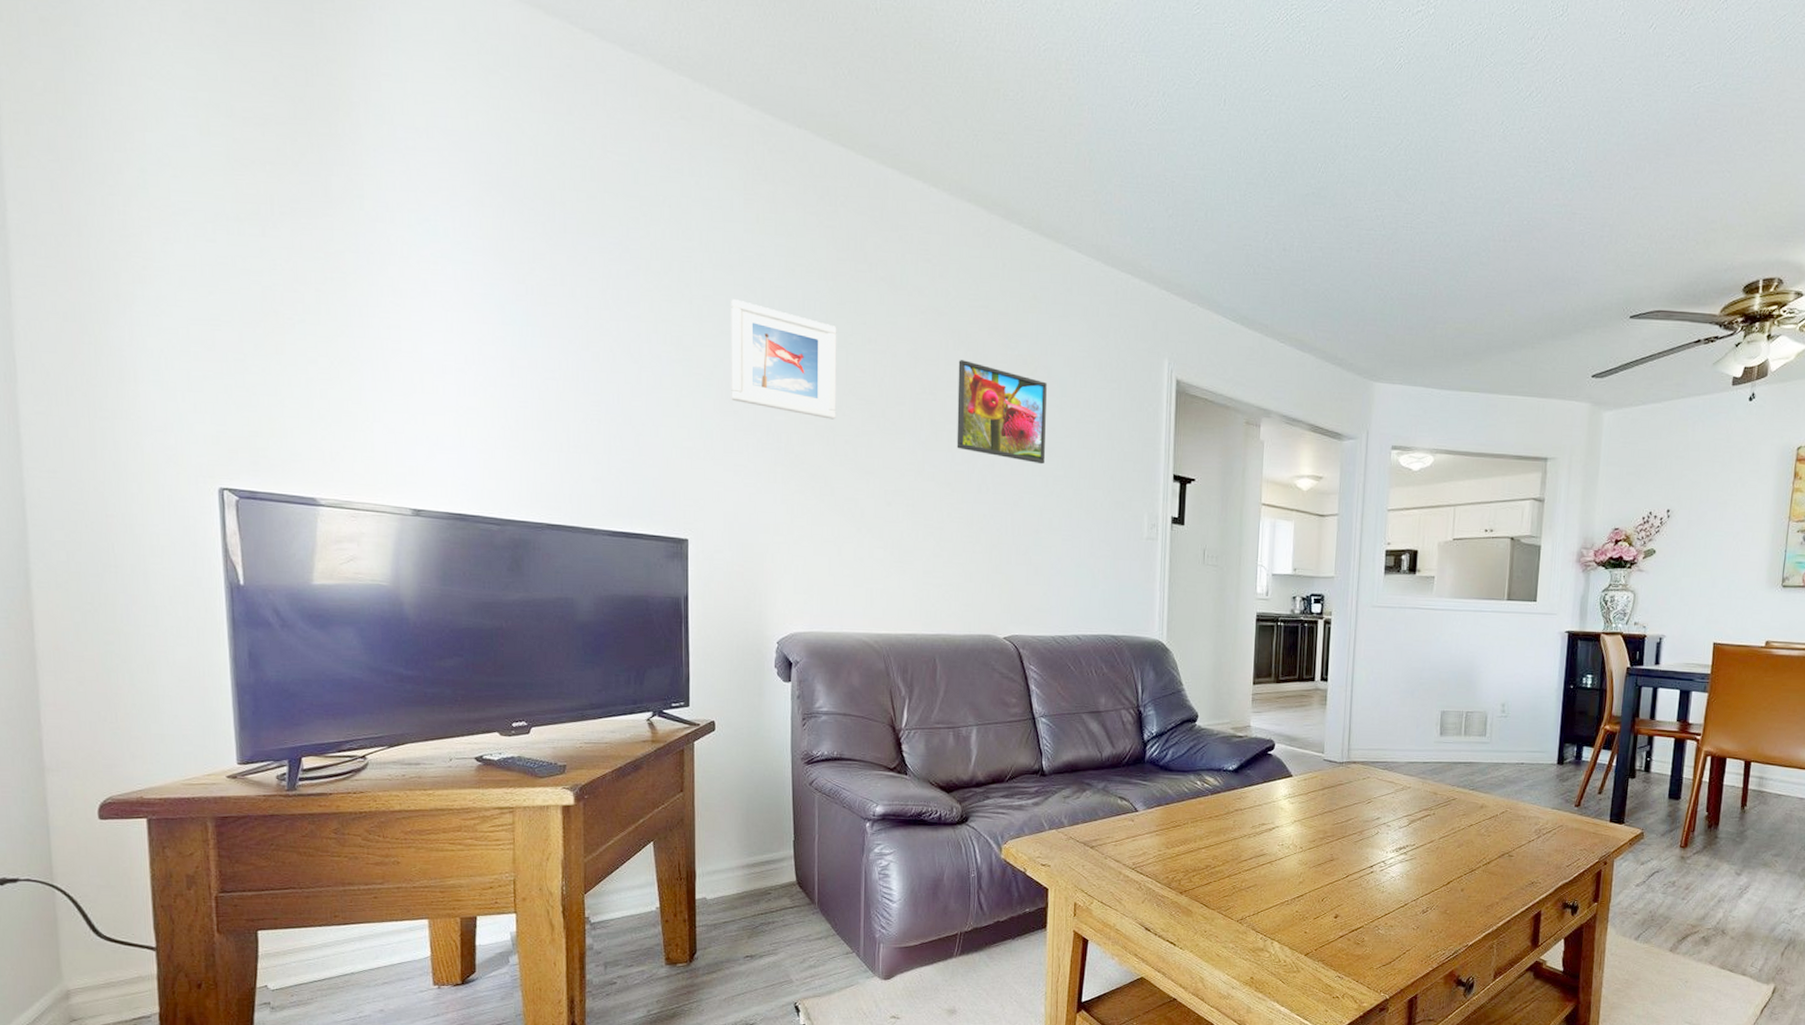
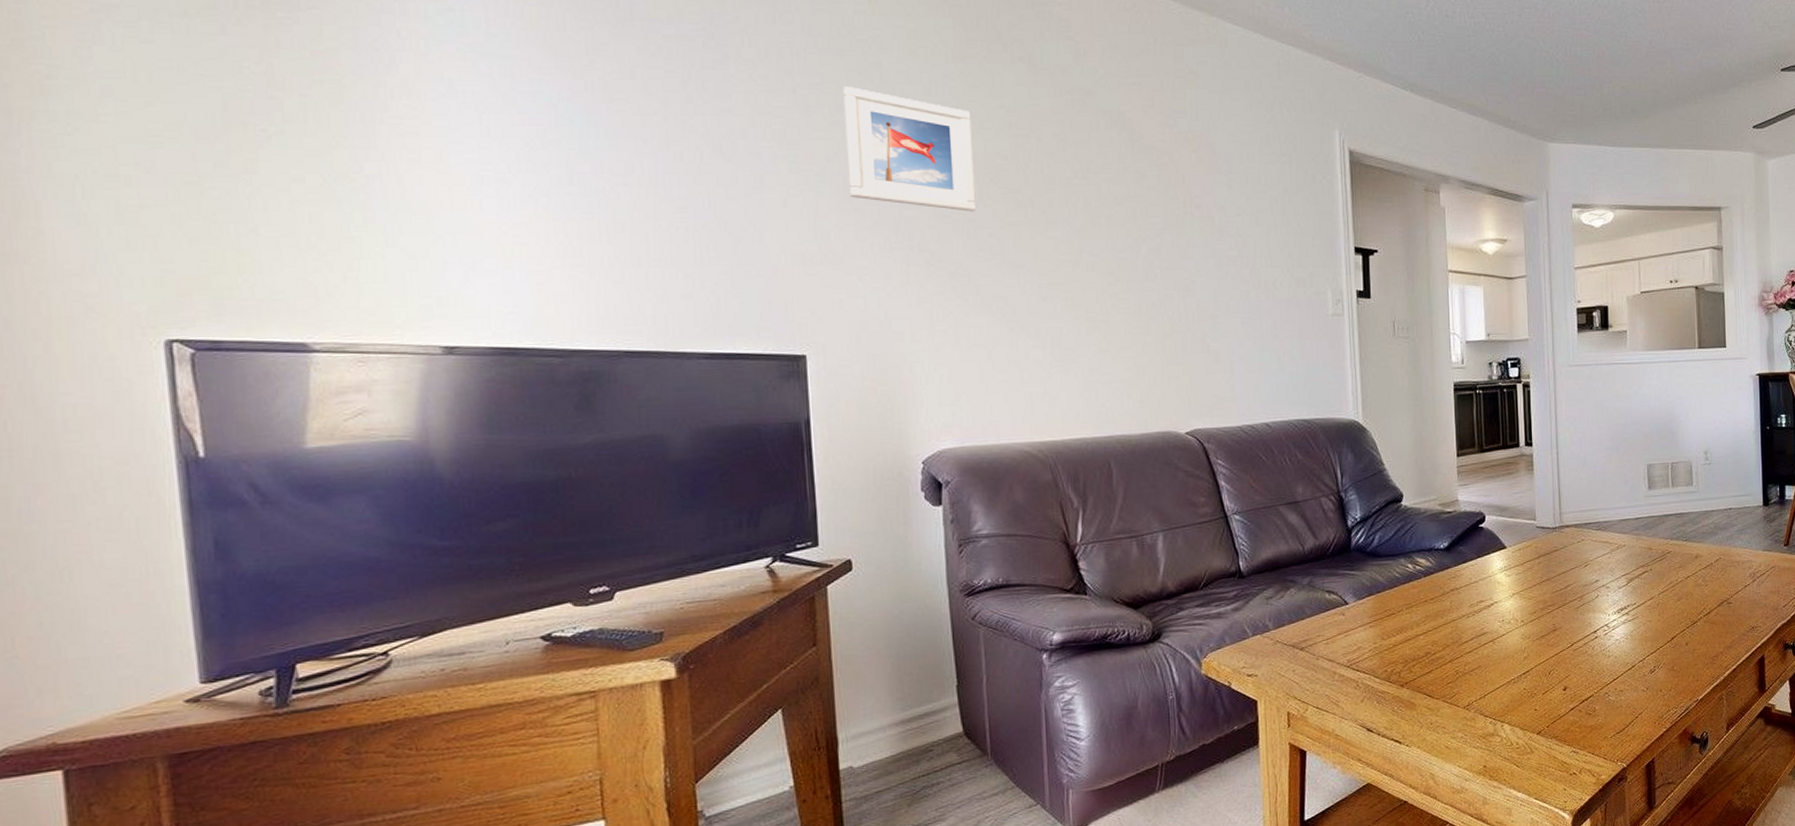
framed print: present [956,360,1047,465] -> none [1112,141,1216,246]

